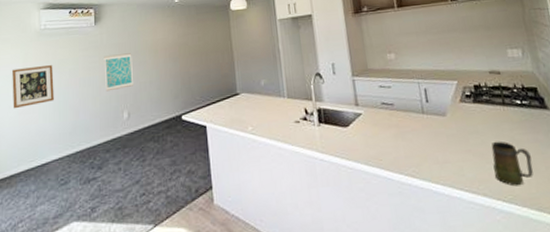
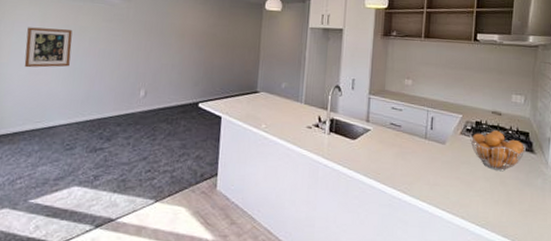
wall art: present [103,53,133,92] -> none [125,31,158,67]
fruit basket: none [470,91,539,136] -> present [469,130,526,172]
mug: present [491,141,534,186] -> none [475,173,509,214]

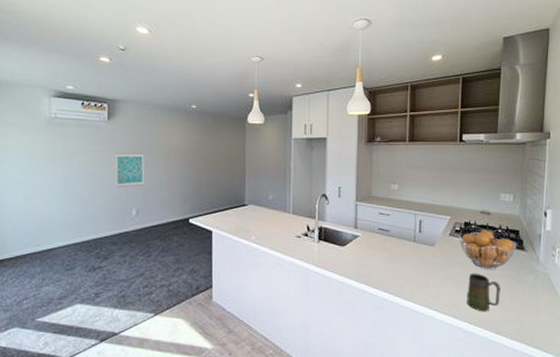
wall art: present [24,27,73,68] -> none [19,154,63,194]
wall art: none [125,31,158,67] -> present [115,152,145,188]
mug: none [475,173,509,214] -> present [467,273,500,312]

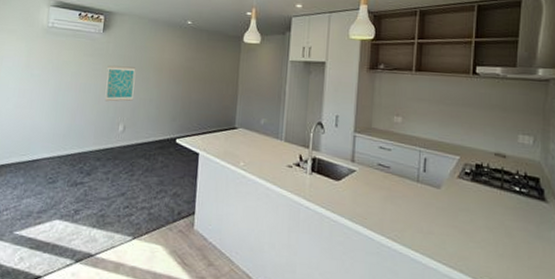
fruit basket: present [458,230,516,270] -> none [468,174,536,222]
mug: present [467,273,500,312] -> none [476,222,516,270]

